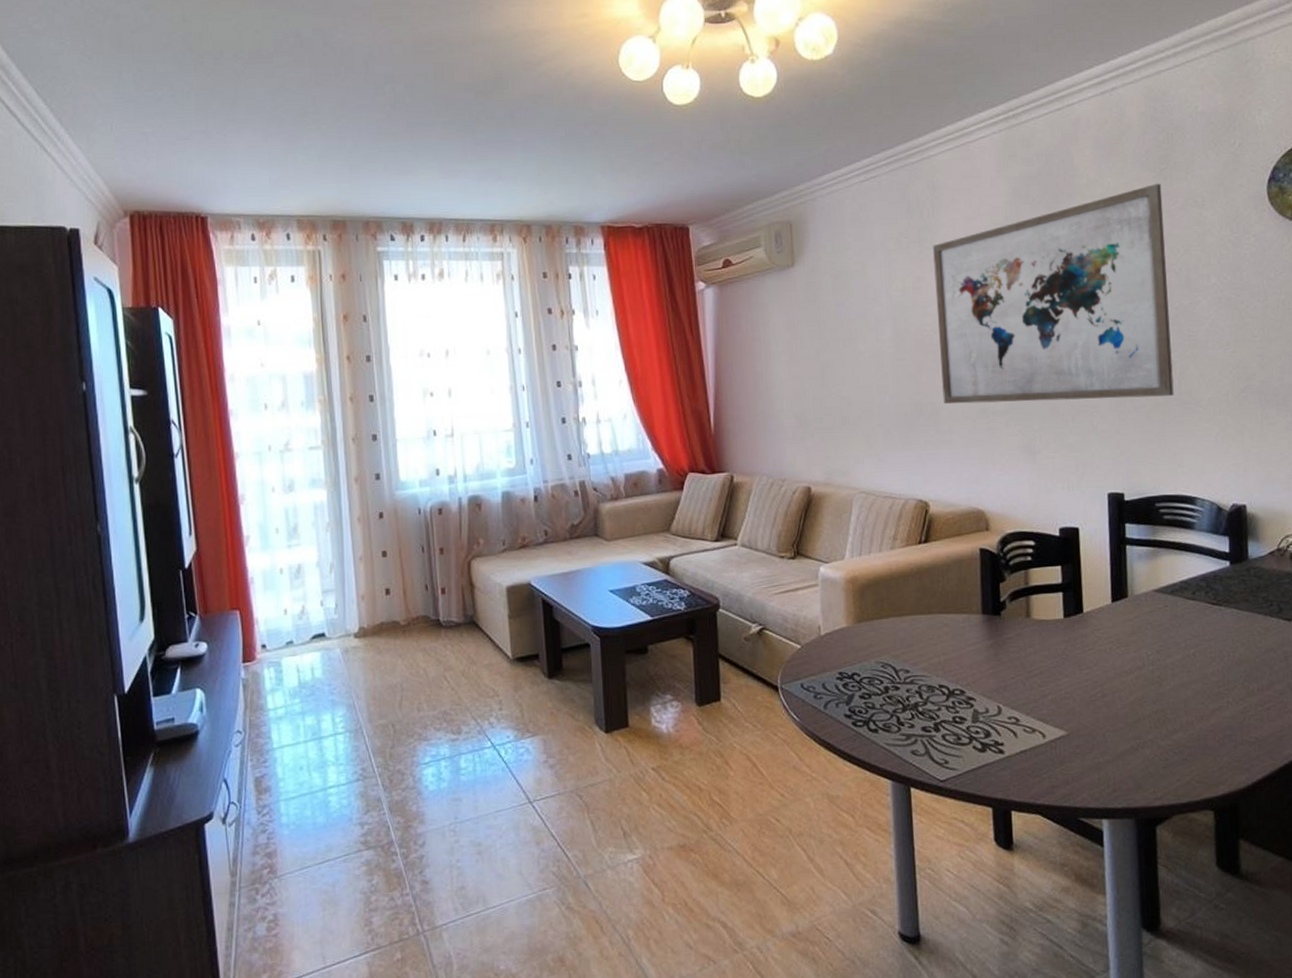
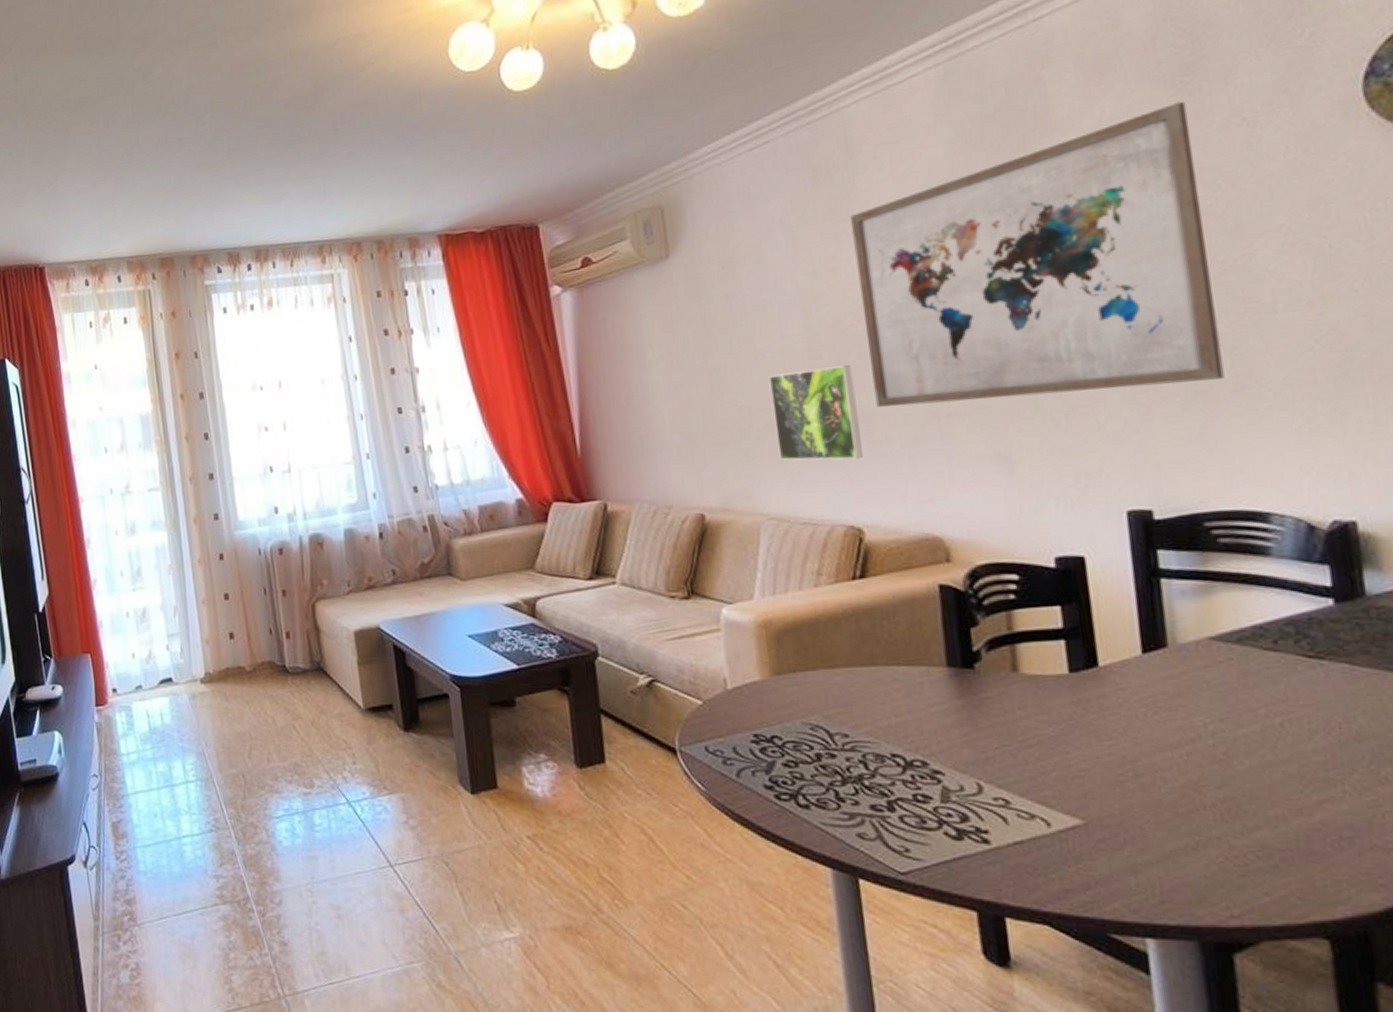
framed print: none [865,368,932,446] -> present [768,365,863,461]

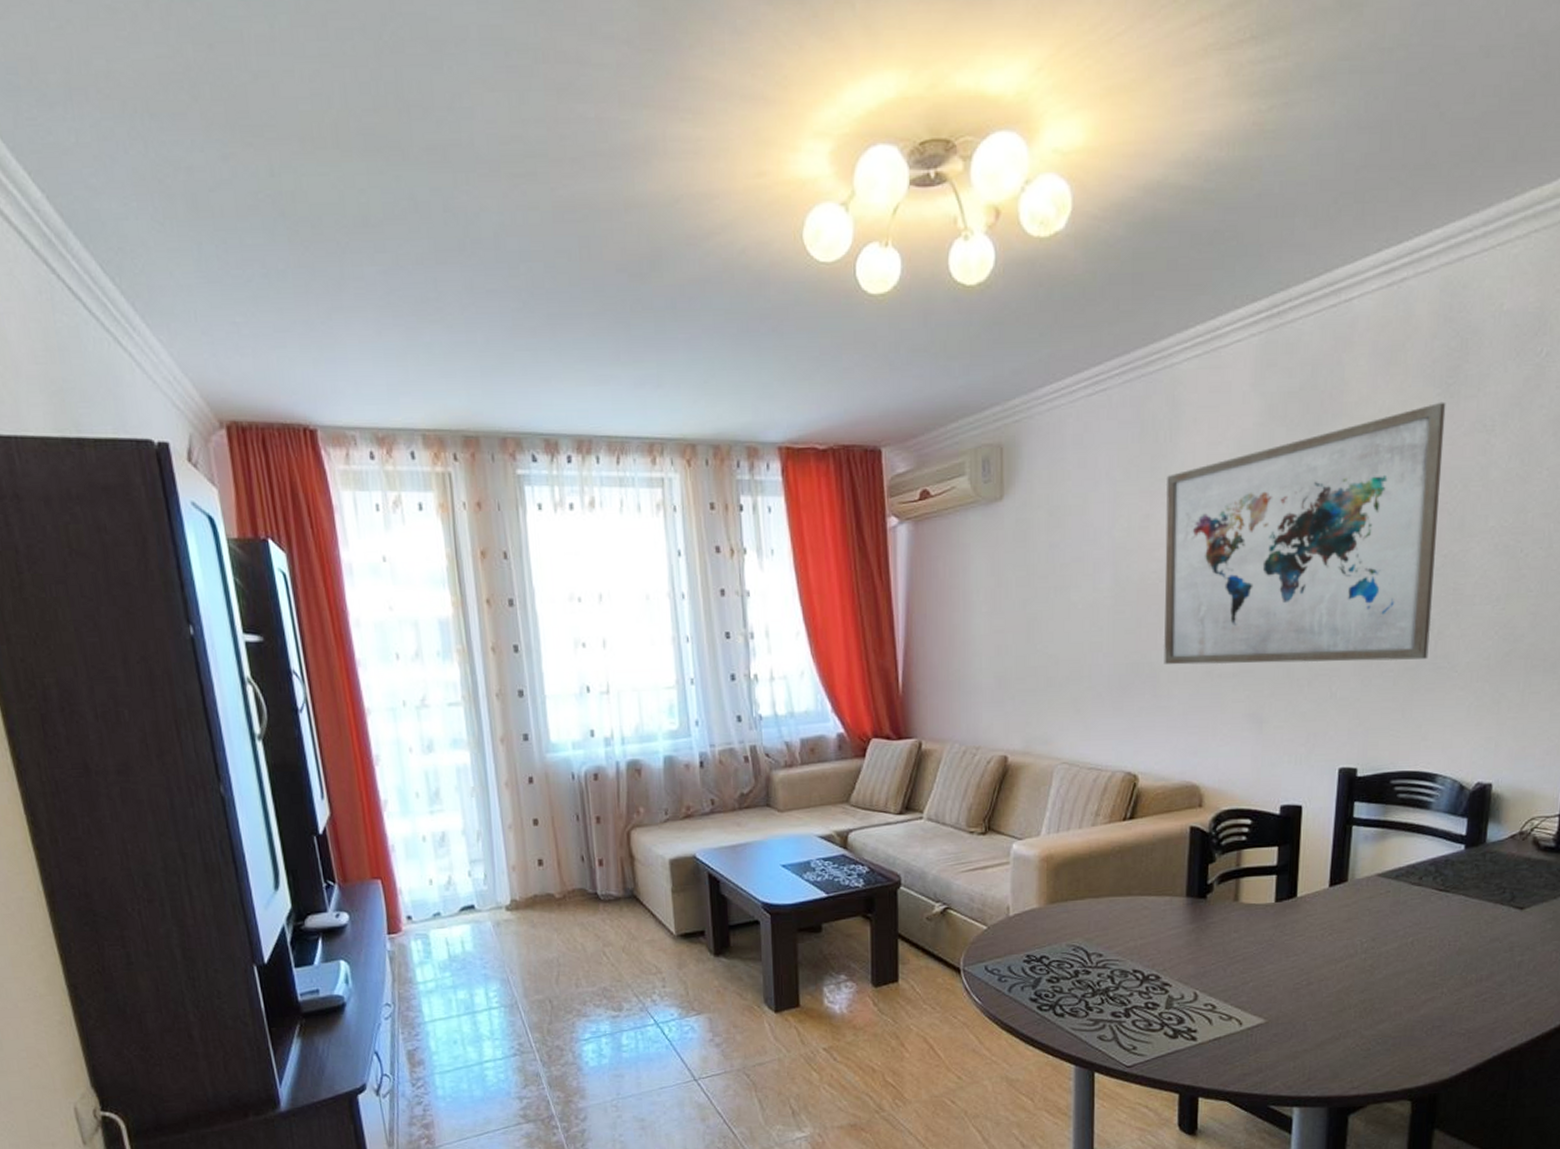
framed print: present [768,365,863,461] -> none [1077,623,1148,712]

